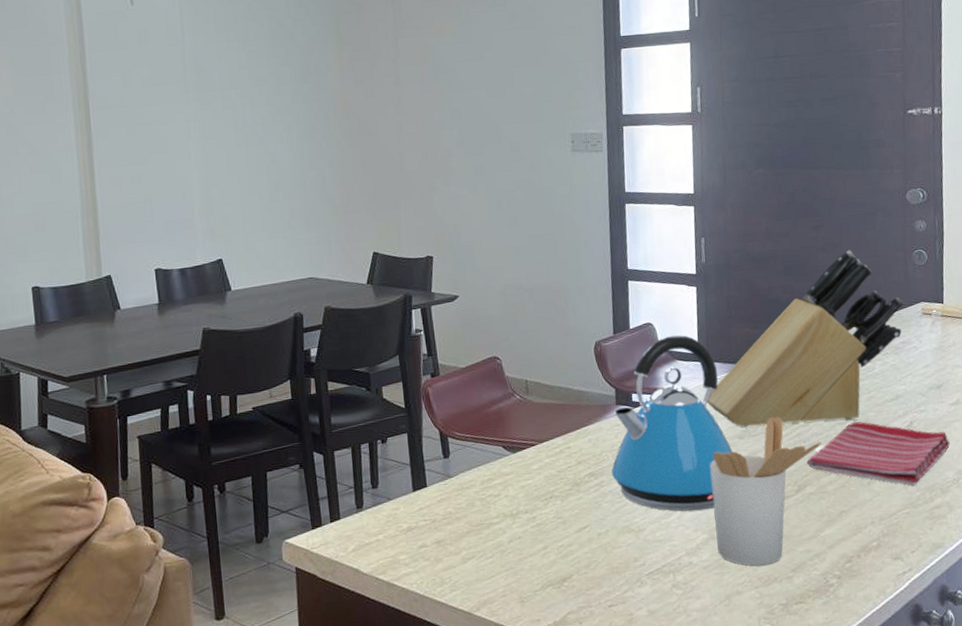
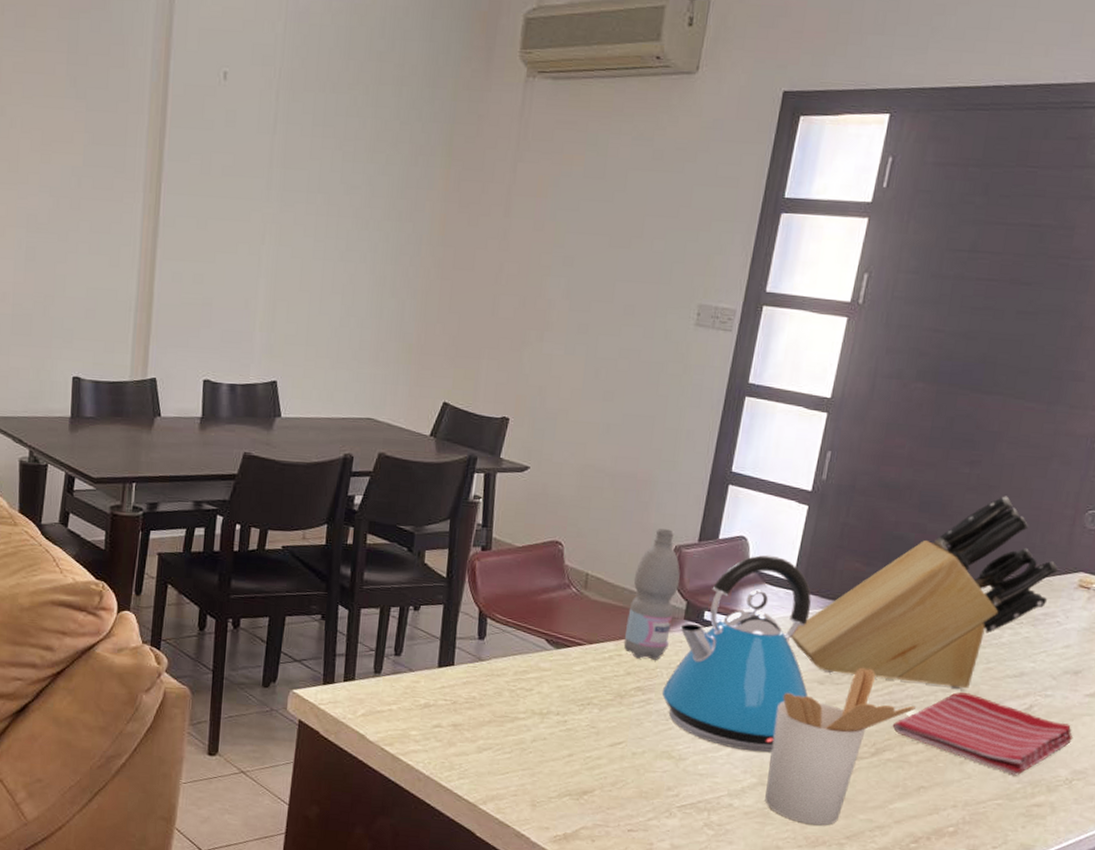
water bottle: none [566,328,608,448] -> present [623,528,680,660]

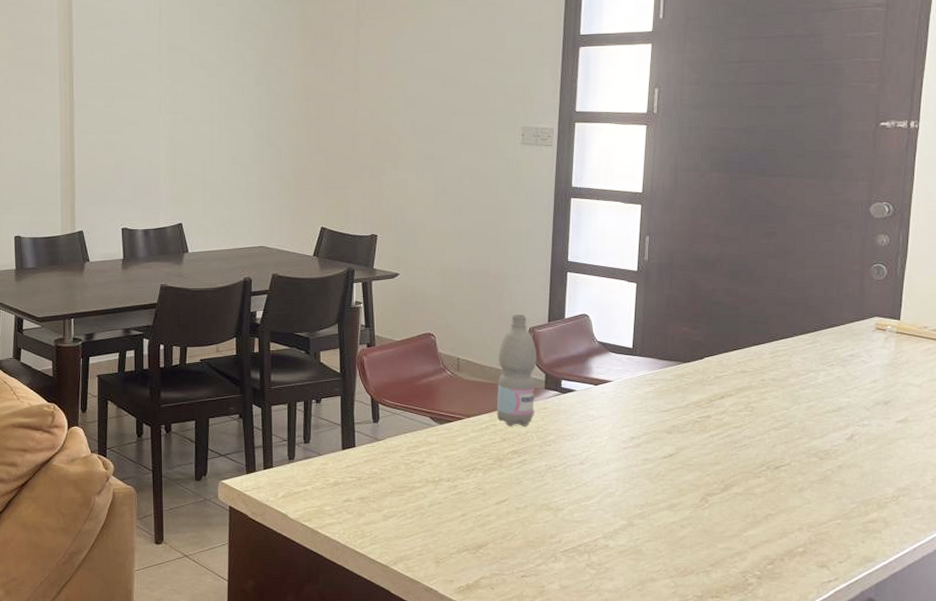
kettle: present [661,554,812,752] -> none [534,327,659,497]
utensil holder: present [765,667,916,826] -> none [635,416,753,557]
knife block: present [791,496,1058,689] -> none [638,259,856,426]
dish towel: present [892,692,1074,776] -> none [736,429,893,498]

